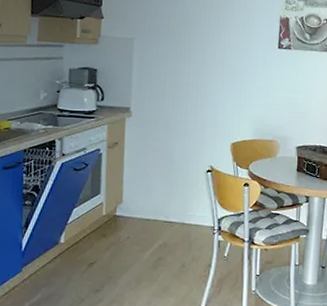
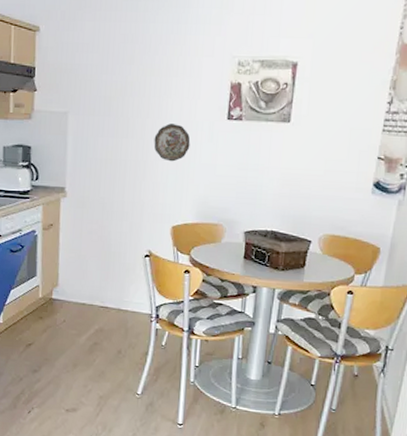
decorative plate: none [213,51,247,85] -> present [154,123,191,162]

